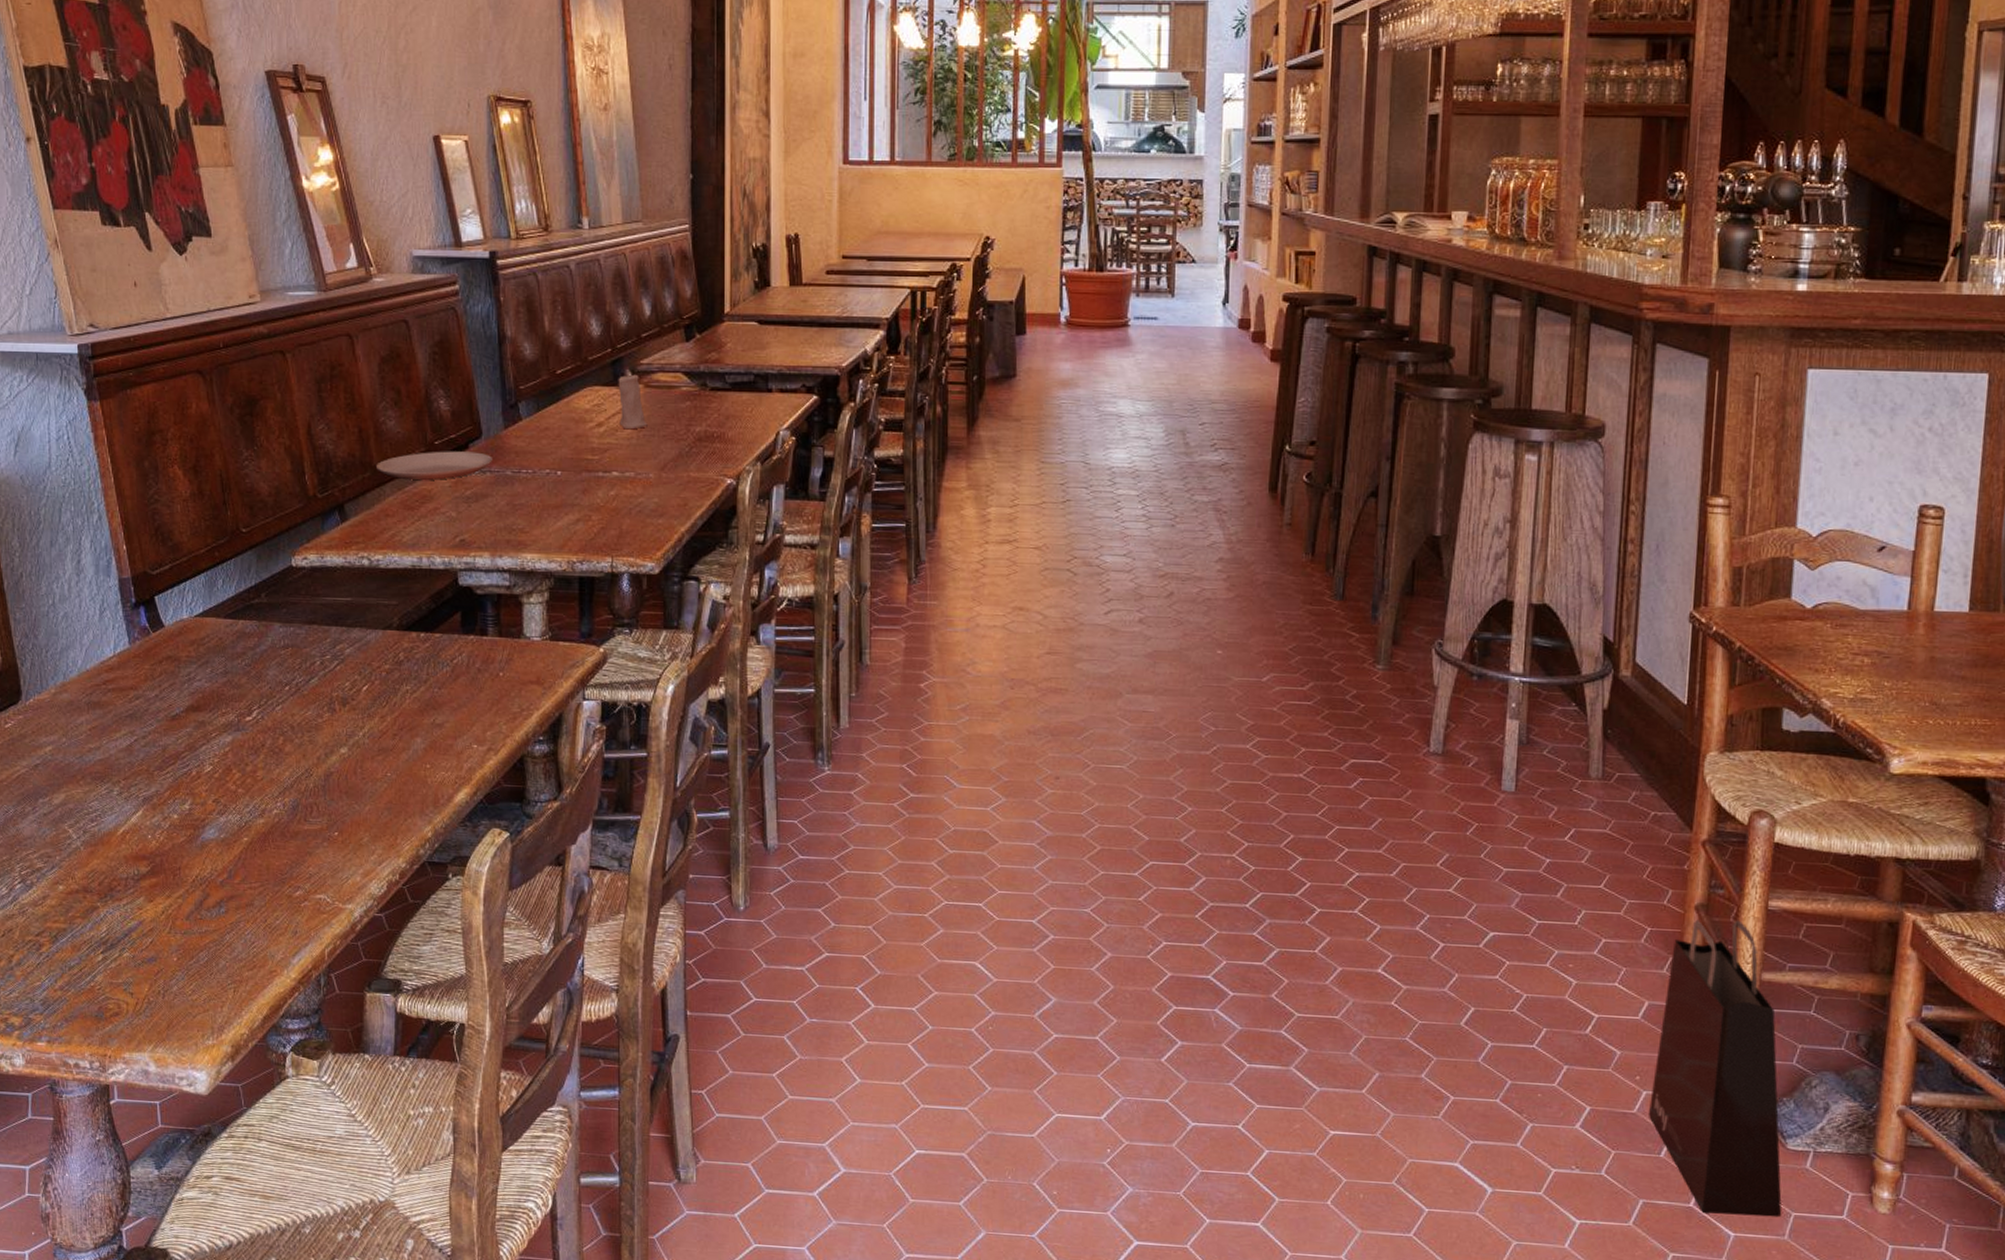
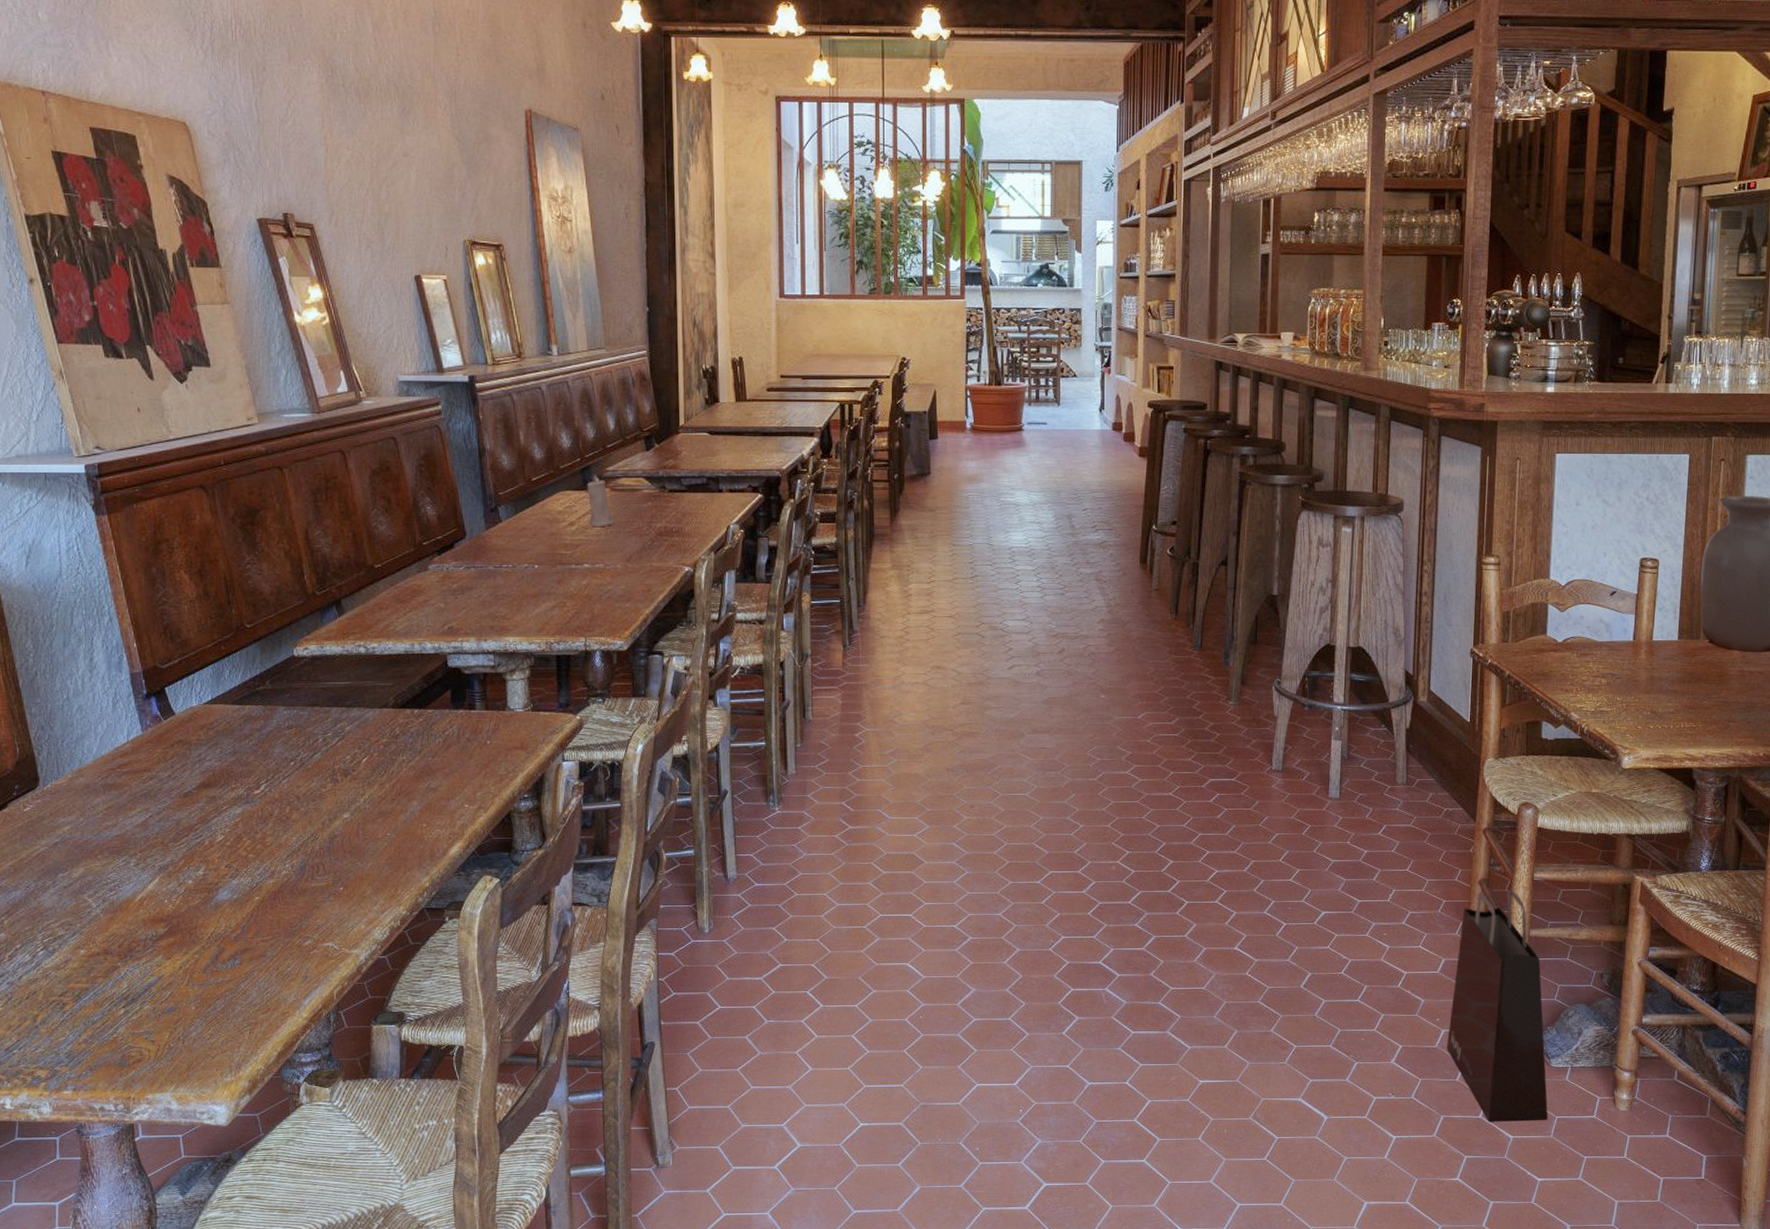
plate: present [376,451,492,481] -> none [370,550,476,577]

